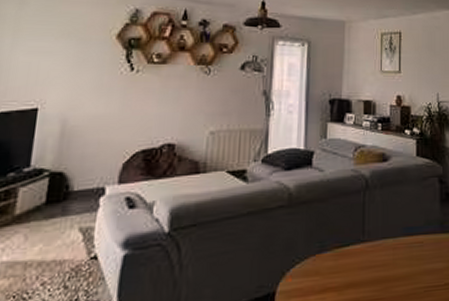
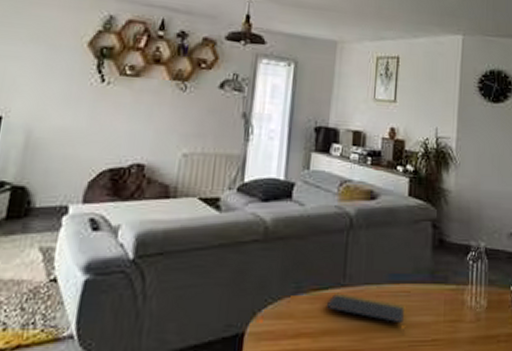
notepad: none [348,248,420,279] -> present [326,293,404,332]

